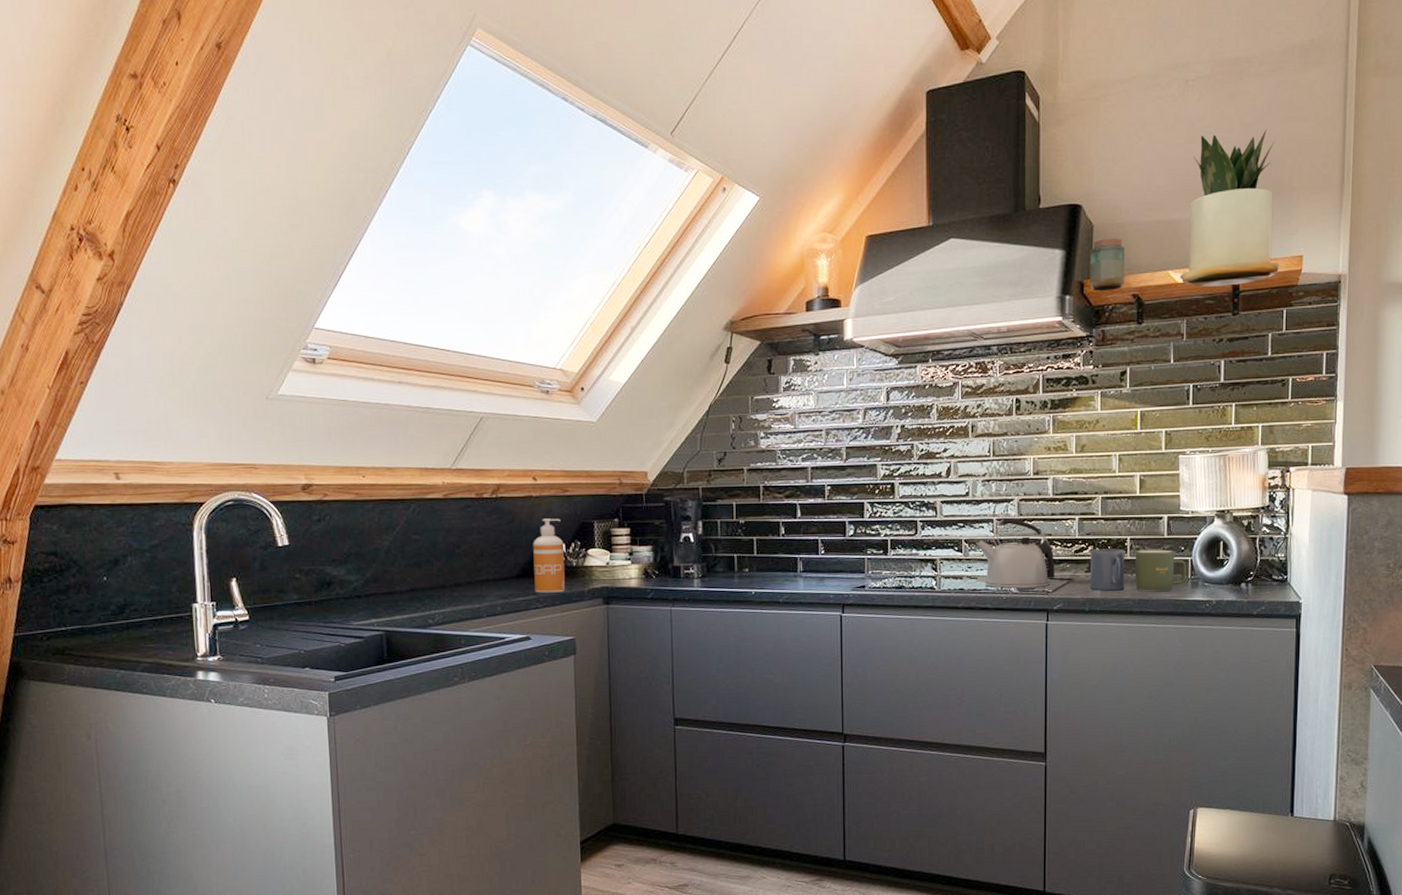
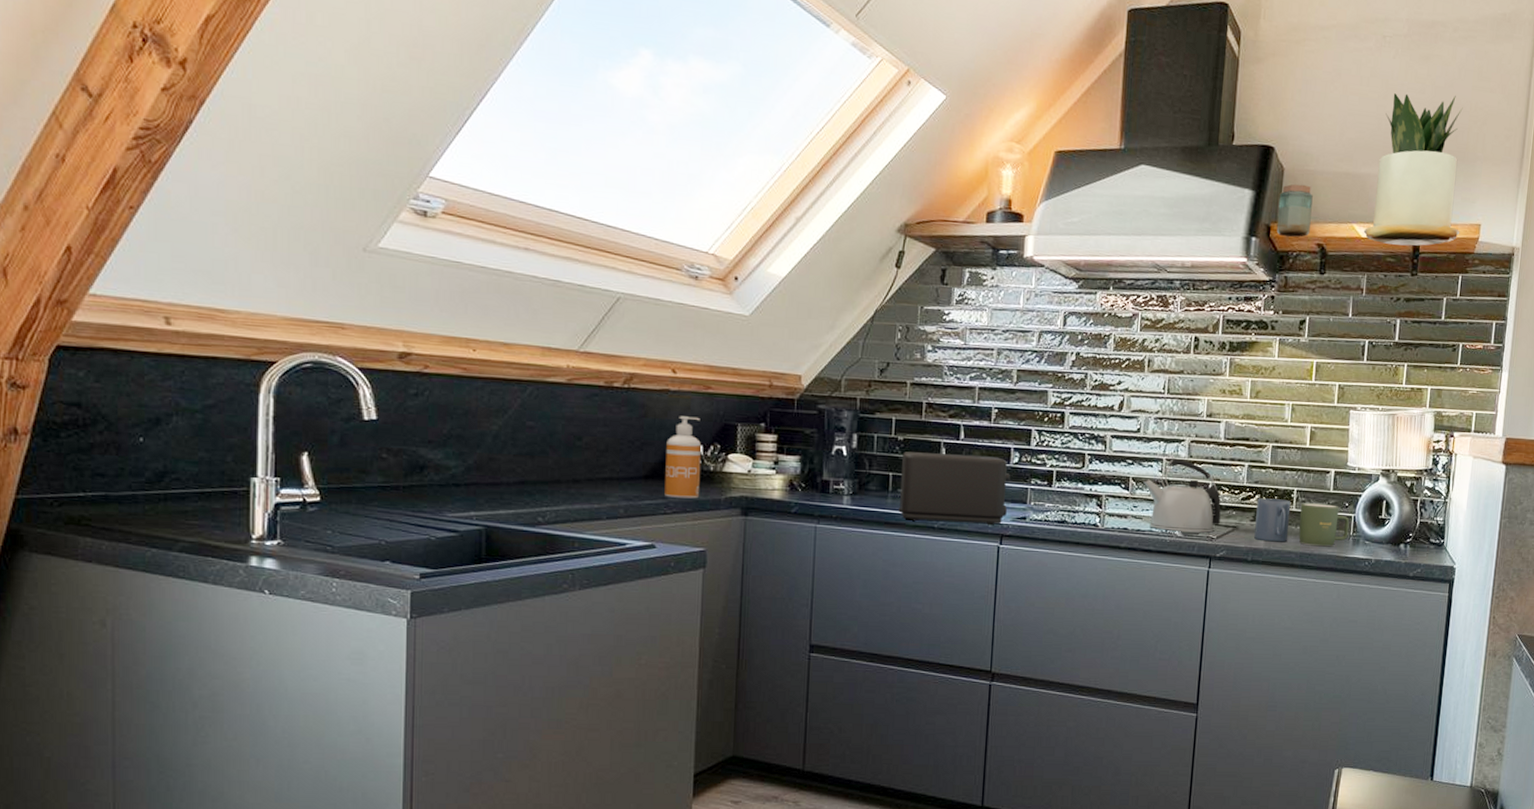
toaster: none [745,531,847,597] -> present [898,451,1010,524]

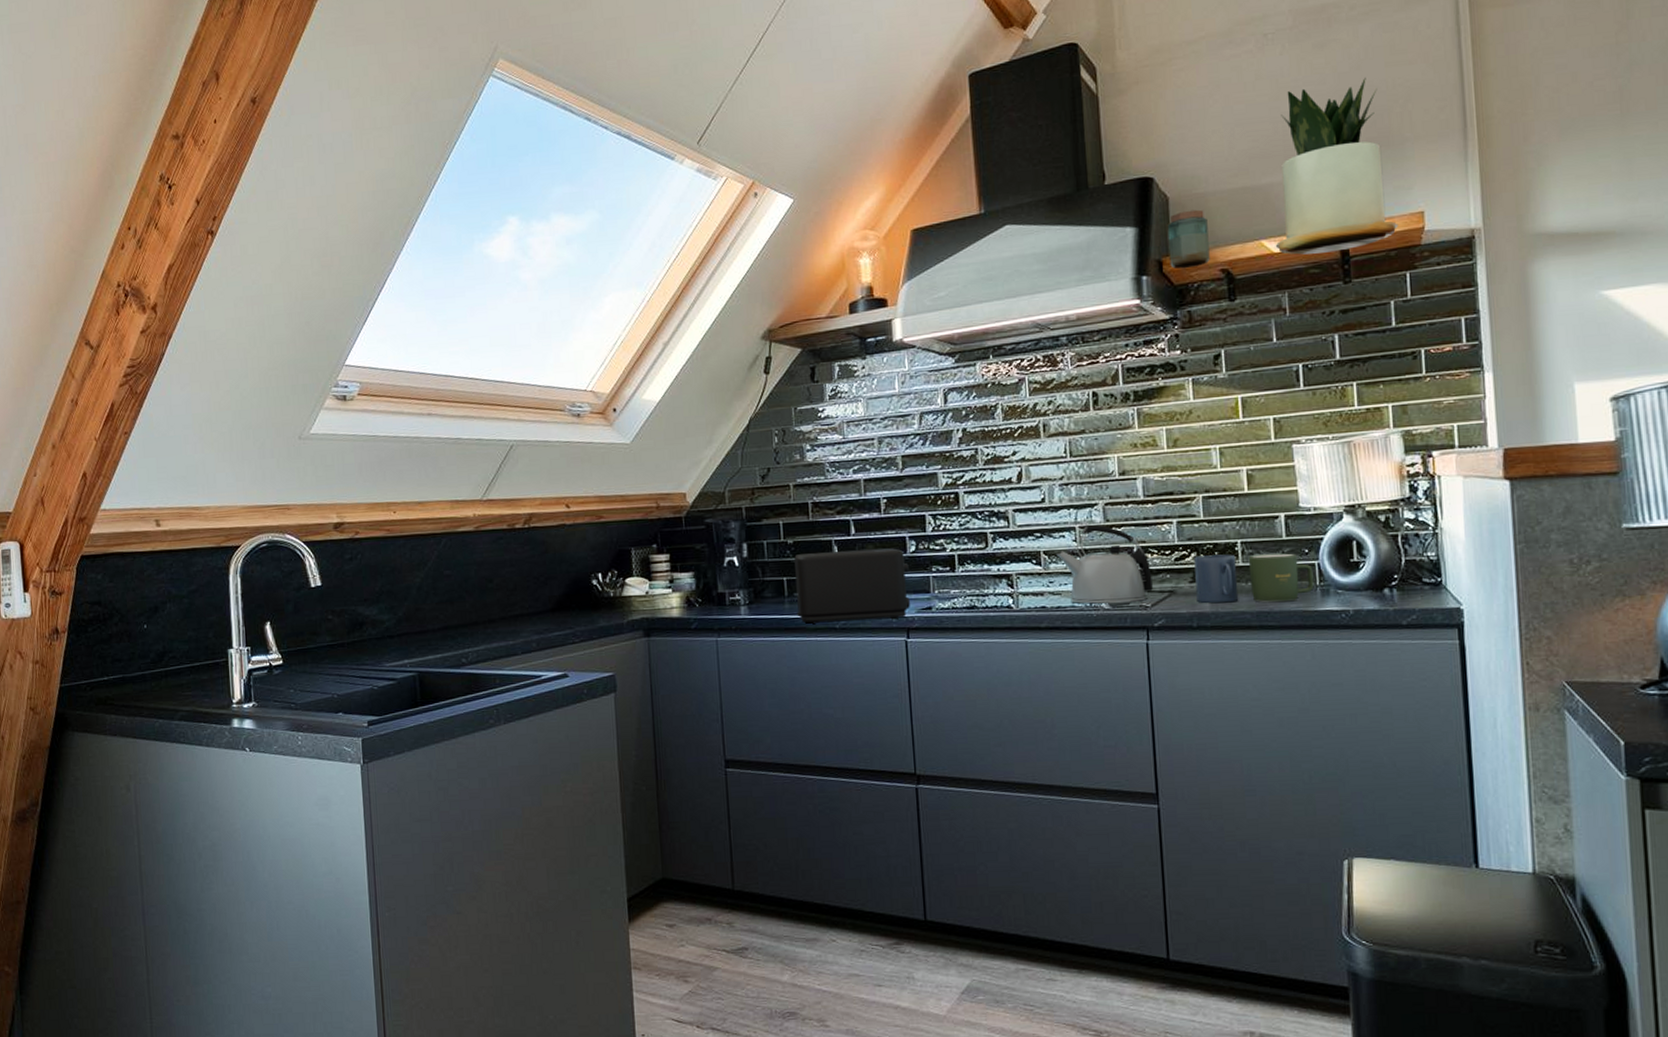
soap dispenser: present [664,416,702,500] -> none [568,546,604,628]

